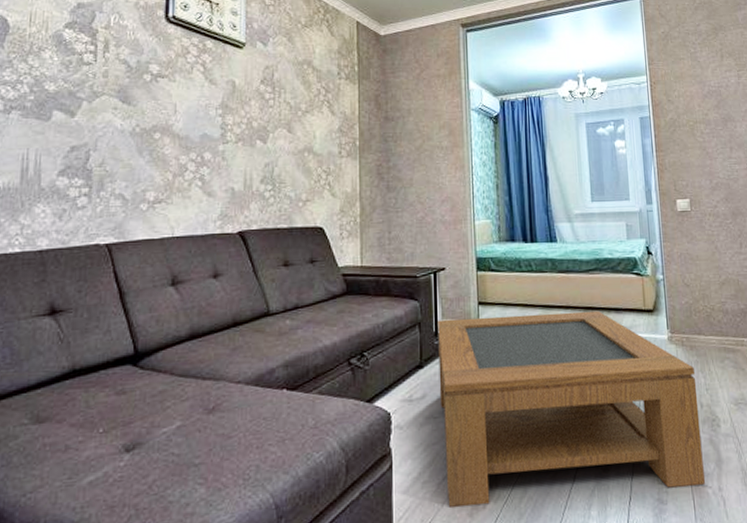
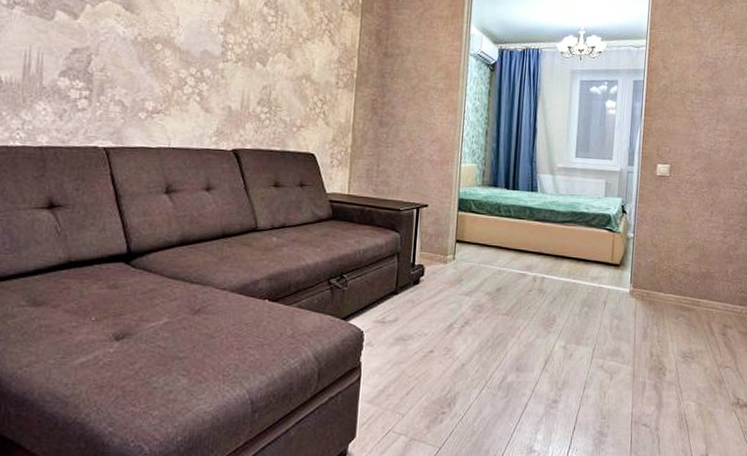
coffee table: present [438,310,705,507] -> none [408,252,650,423]

